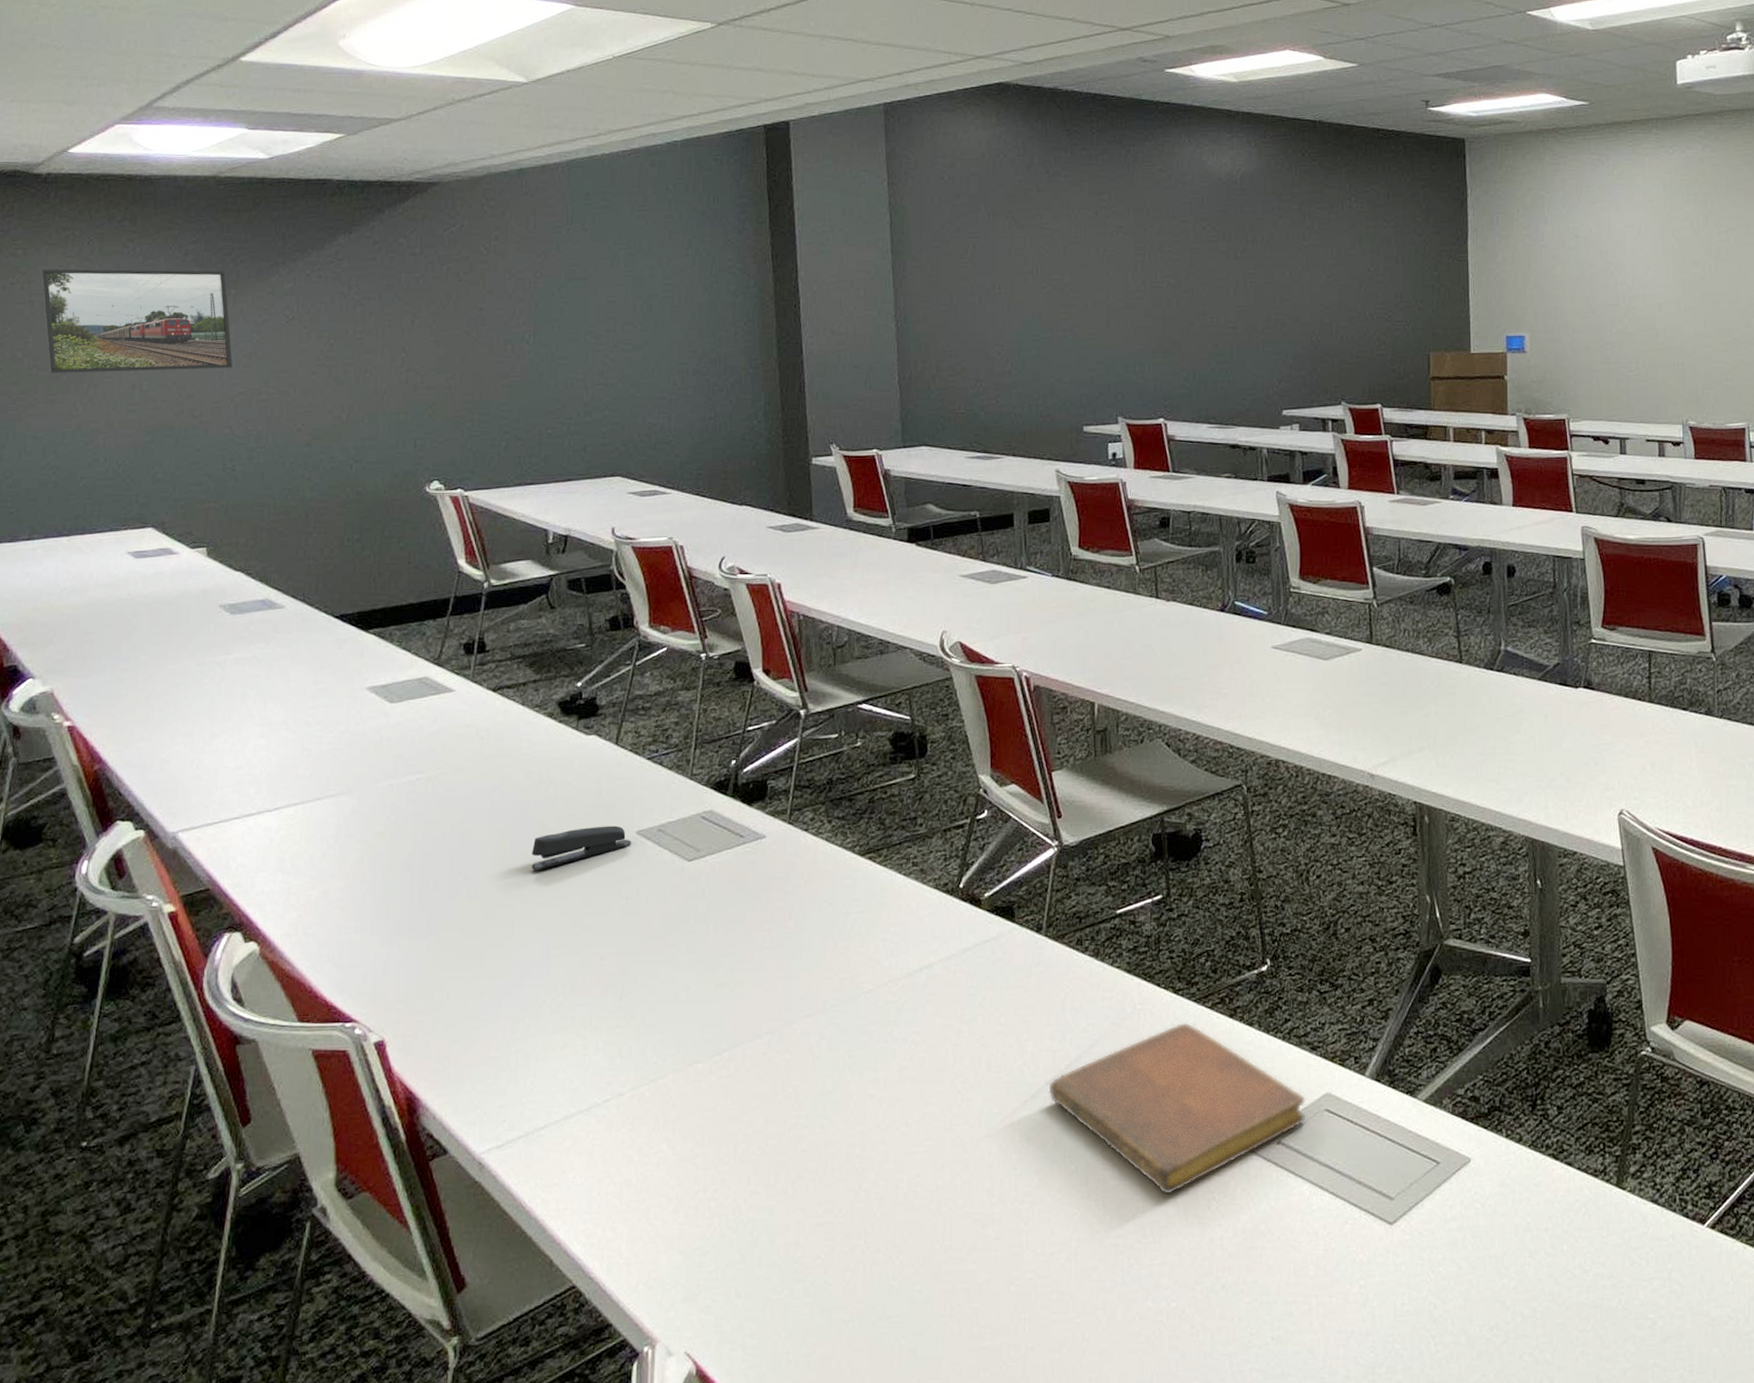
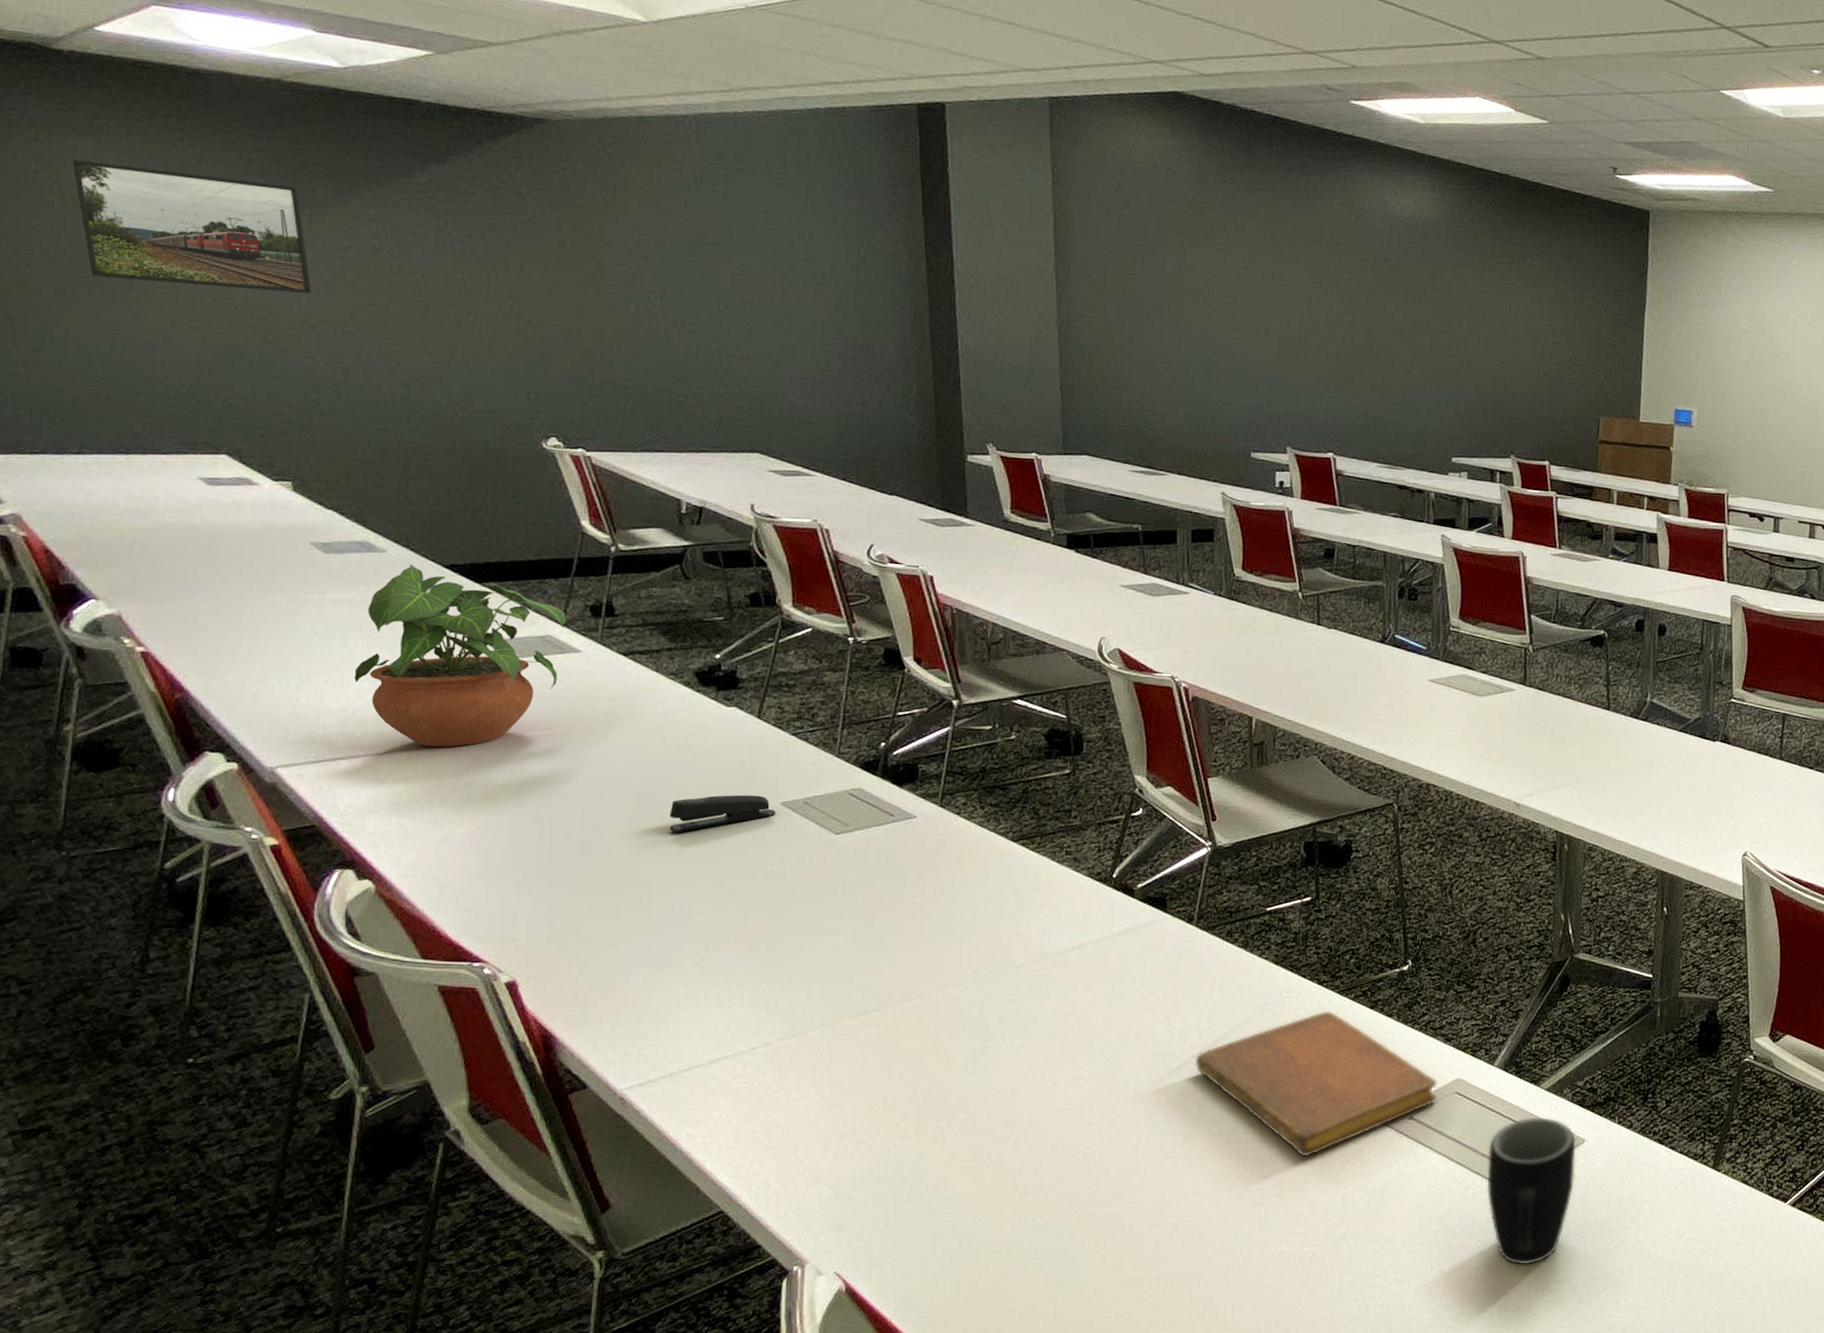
potted plant: none [251,617,442,799] -> present [354,564,567,747]
mug: none [1364,1133,1463,1315] -> present [1486,1116,1577,1265]

